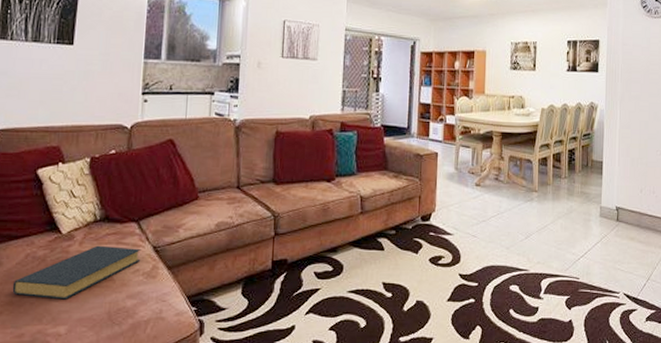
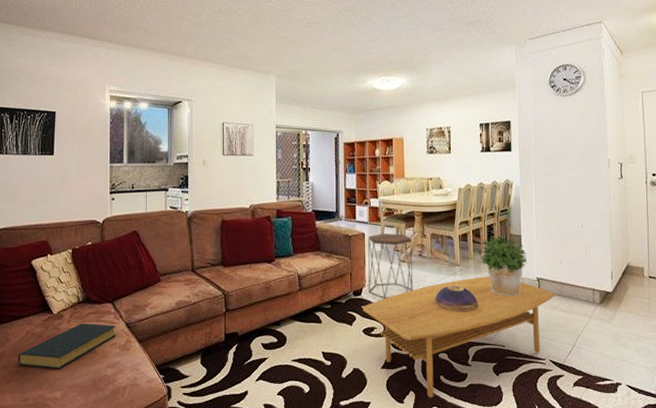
coffee table: none [431,203,633,334] -> present [363,276,554,398]
side table: none [438,153,489,225] -> present [367,233,413,299]
decorative bowl: none [508,213,555,242] -> present [434,285,479,313]
potted plant: none [558,161,608,225] -> present [478,235,528,296]

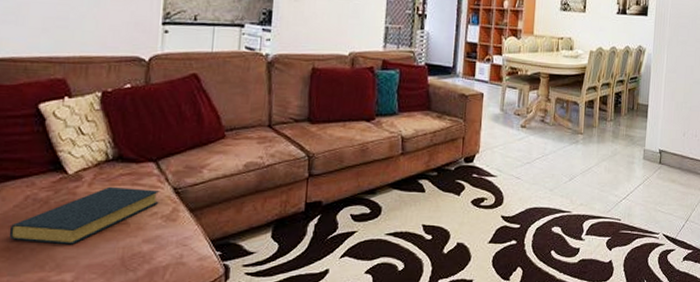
coffee table: present [363,276,554,398] -> none [474,146,674,275]
side table: present [367,233,413,299] -> none [481,94,536,167]
decorative bowl: present [434,285,479,313] -> none [552,155,599,184]
potted plant: present [478,235,528,296] -> none [603,104,652,168]

